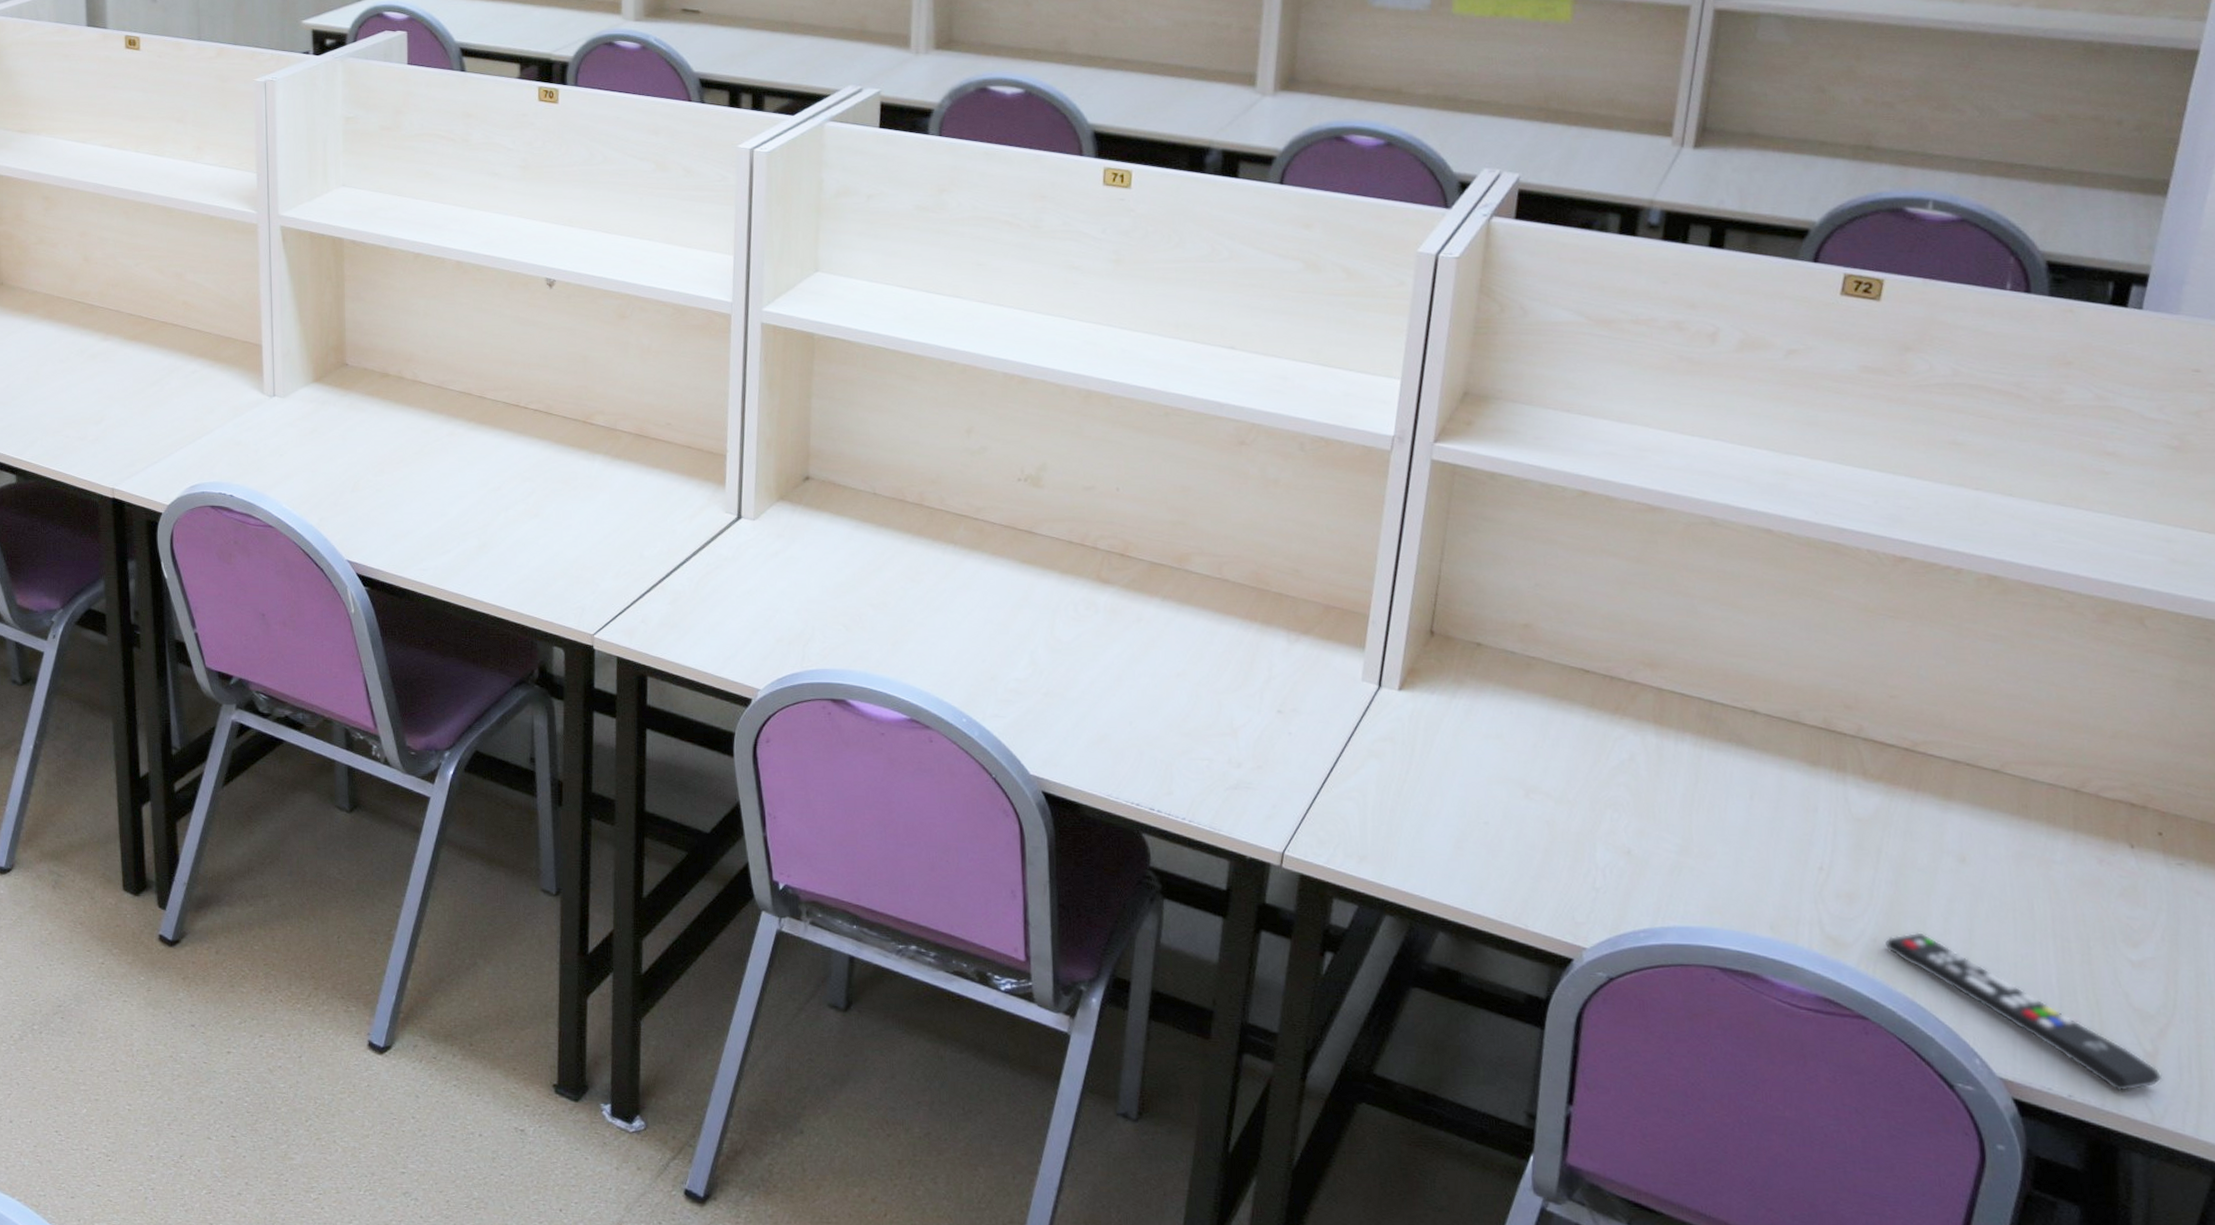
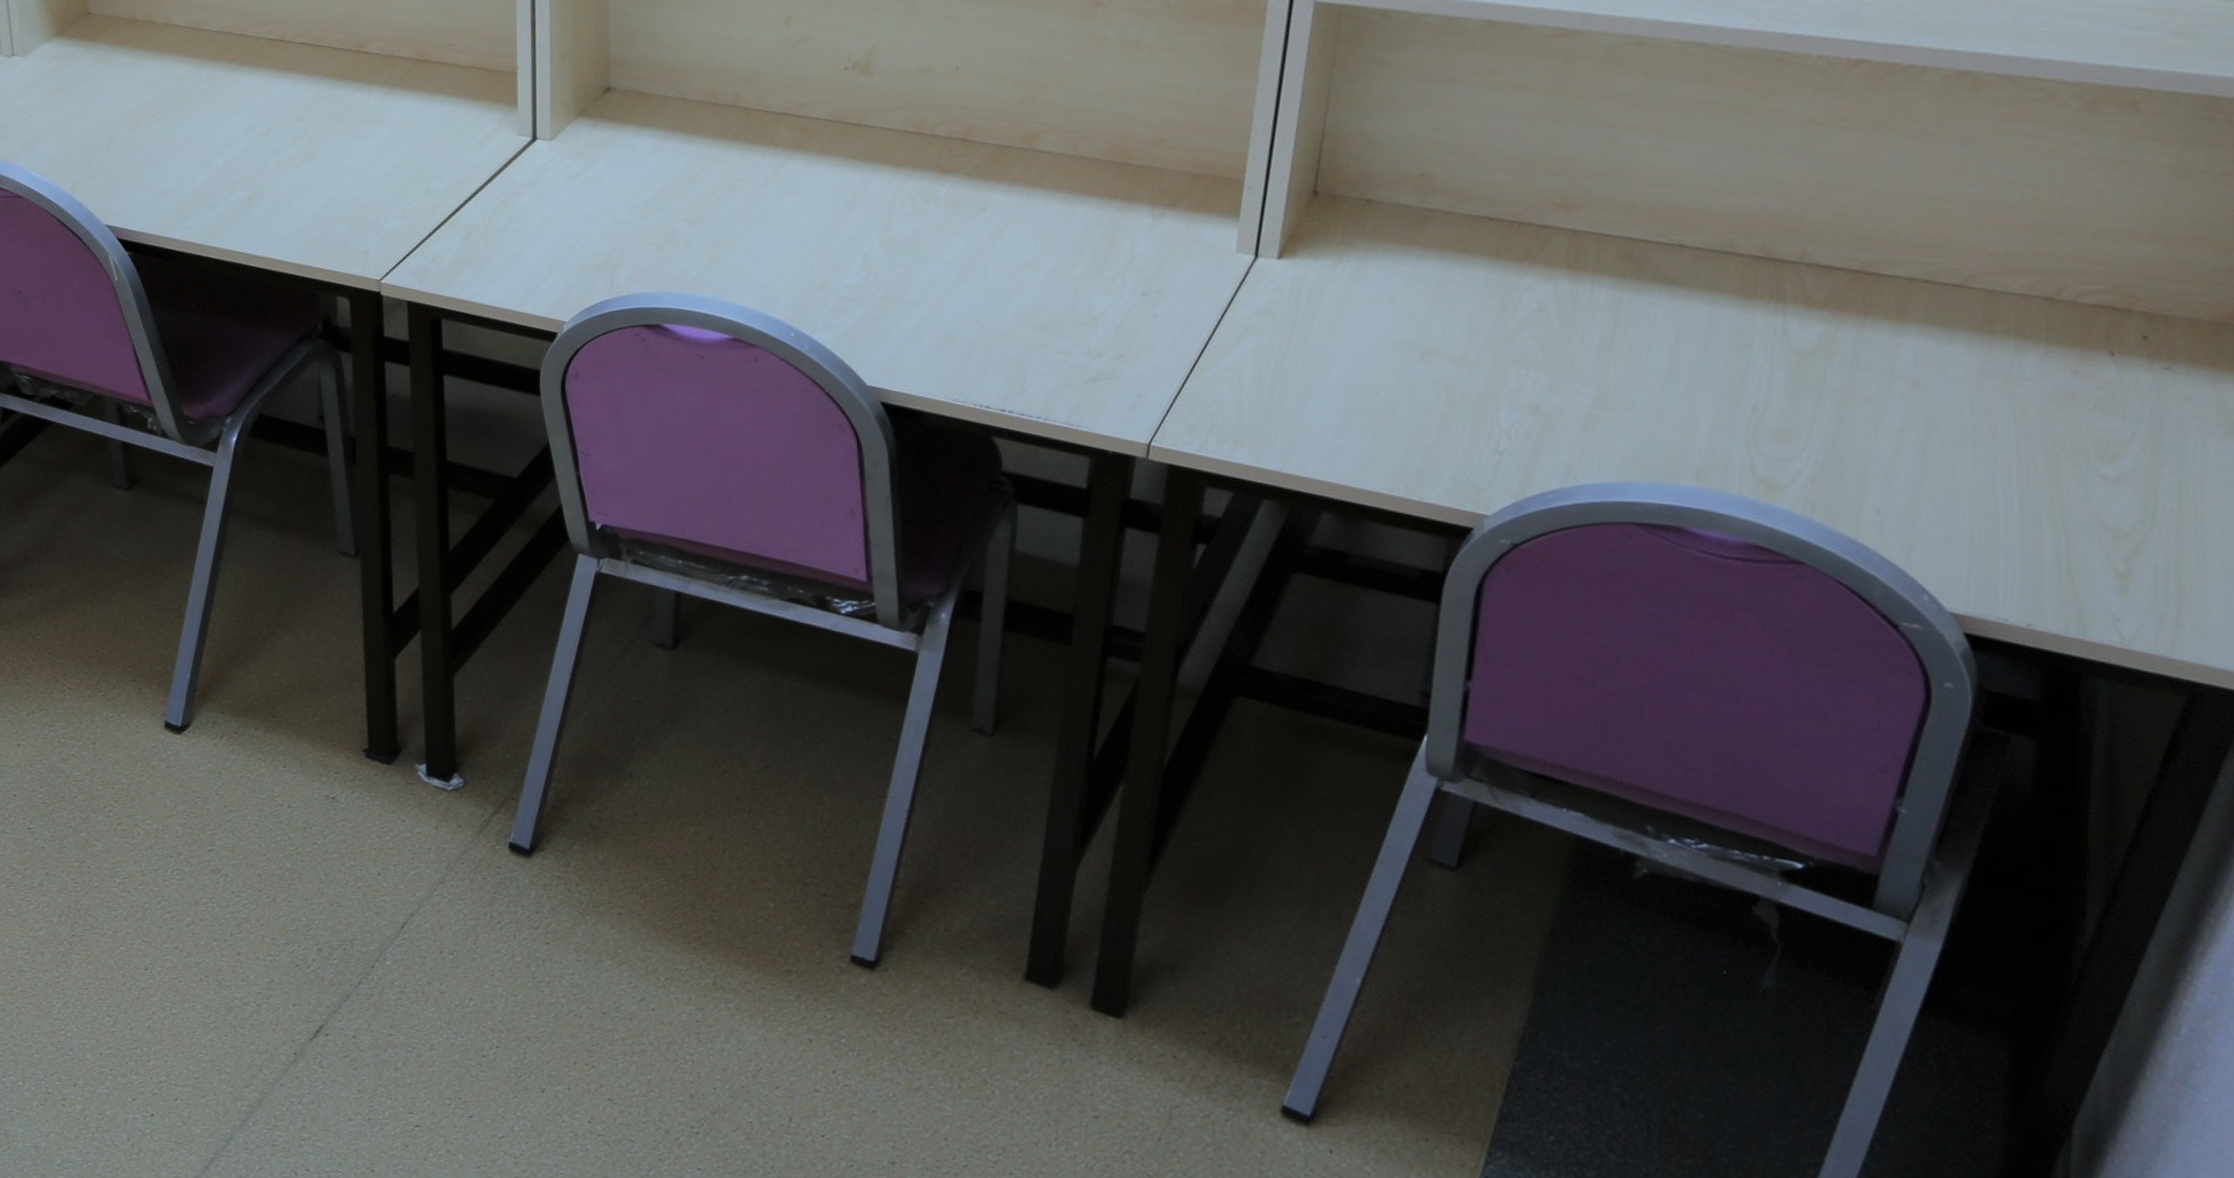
remote control: present [1884,932,2163,1092] -> none [1824,467,2136,617]

